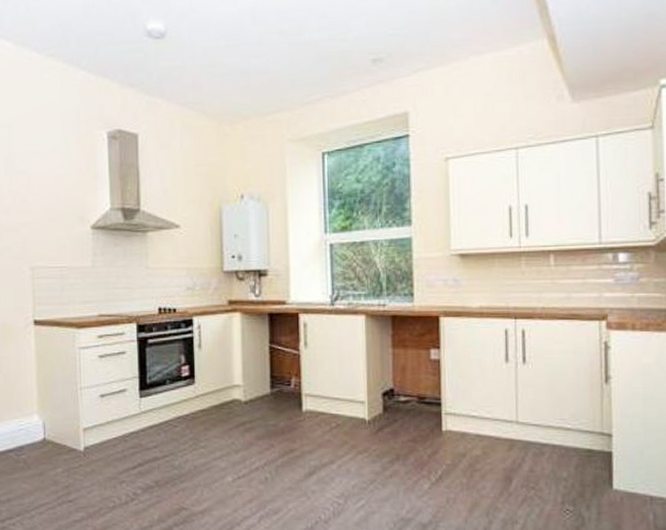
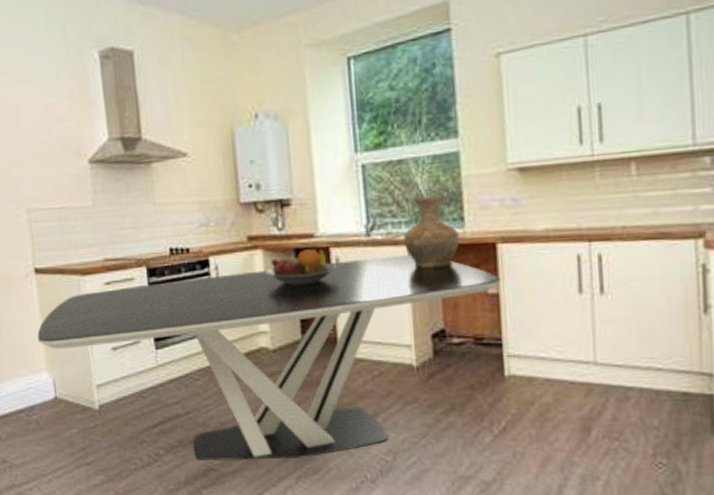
dining table: none [31,322,442,501] -> present [37,254,501,462]
fruit bowl: none [241,314,305,345] -> present [265,248,338,286]
vase: none [363,273,410,336] -> present [404,194,461,269]

